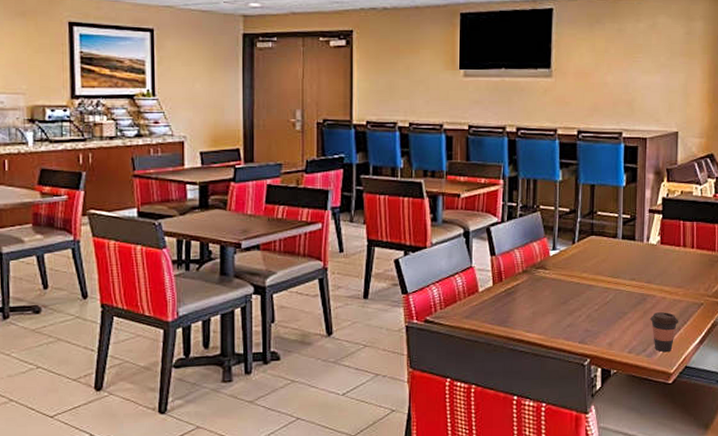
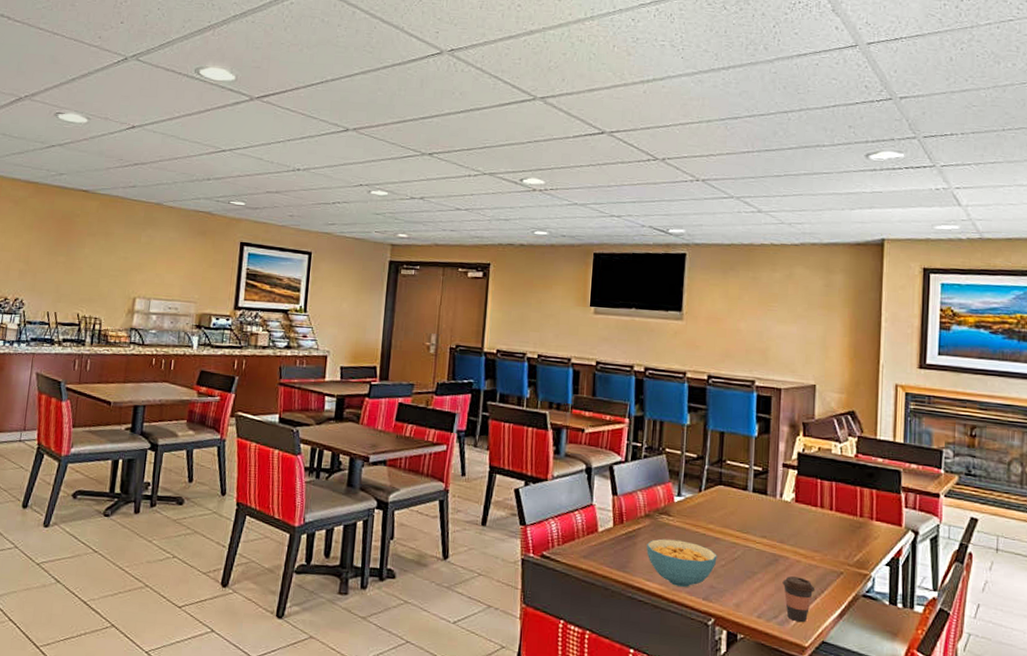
cereal bowl: none [525,291,591,334] -> present [646,538,717,587]

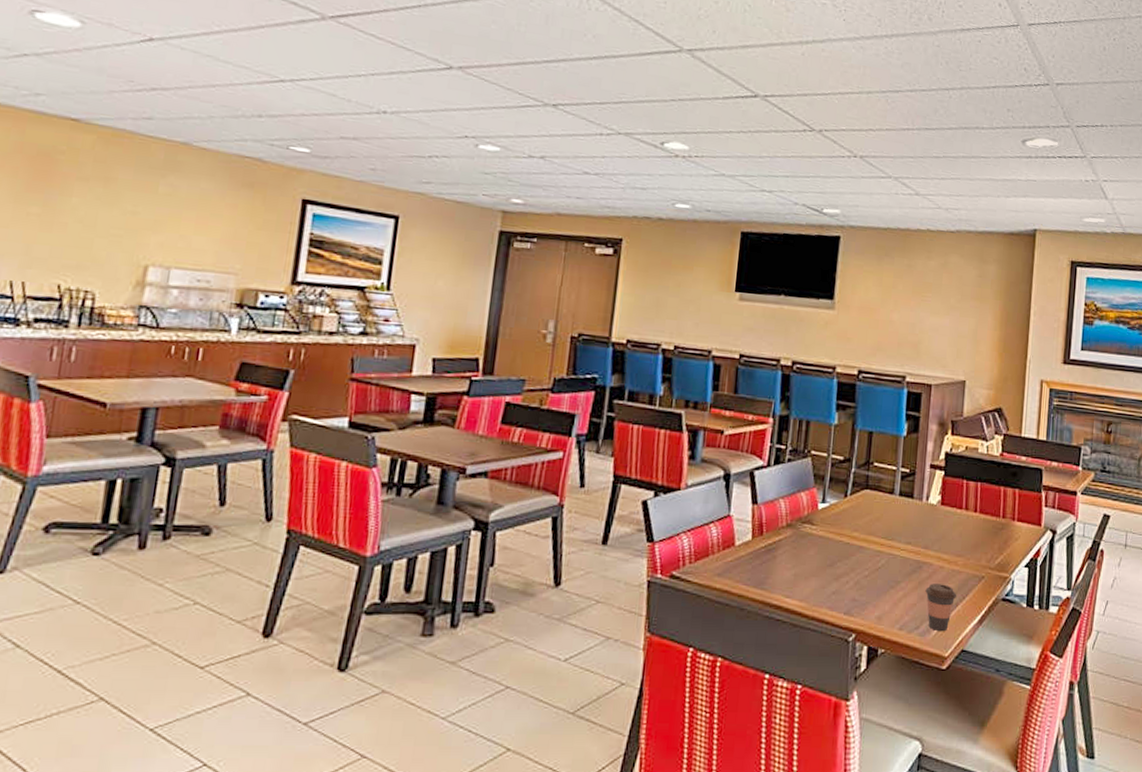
cereal bowl: present [646,538,717,587] -> none [787,550,861,602]

